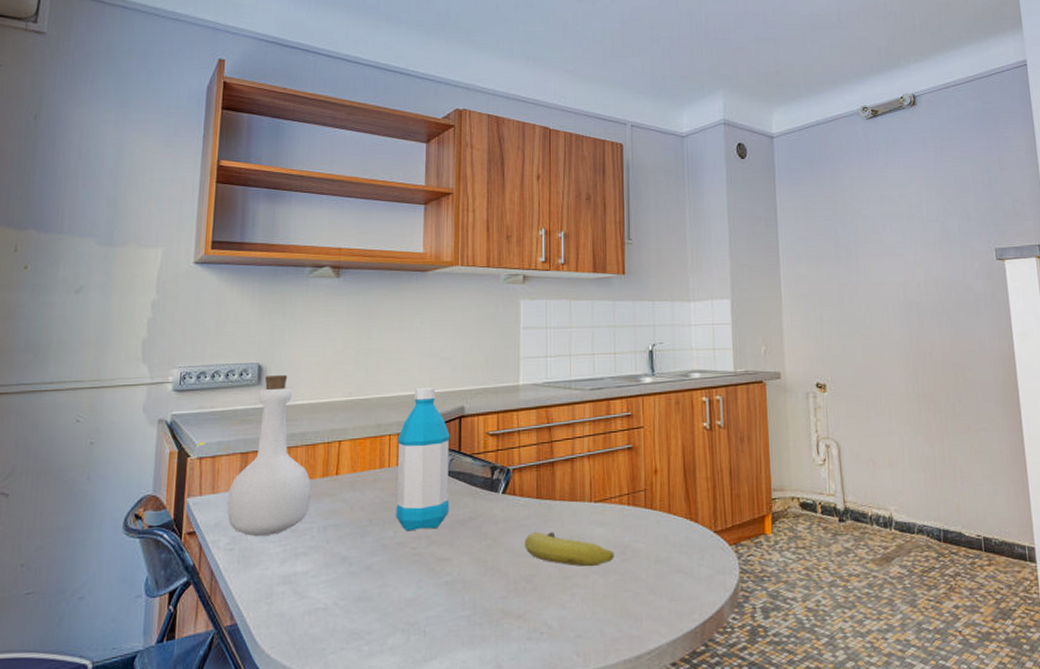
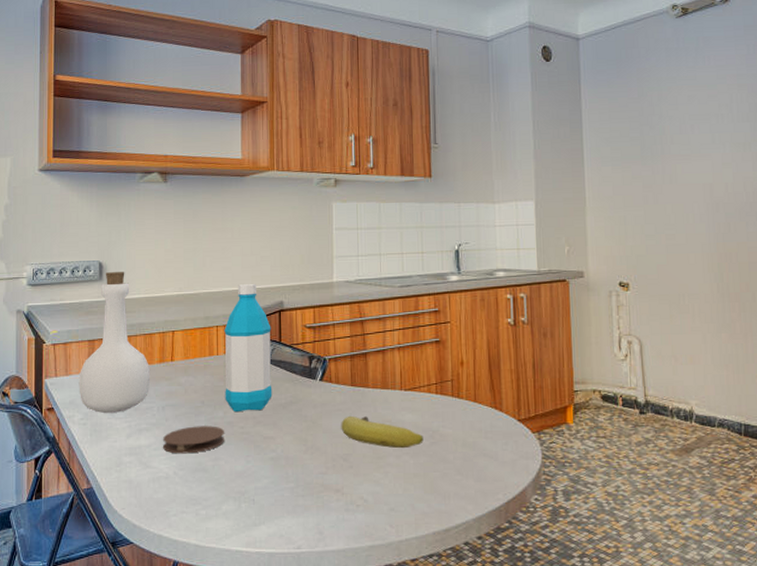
coaster: none [323,547,395,581] -> present [163,426,225,454]

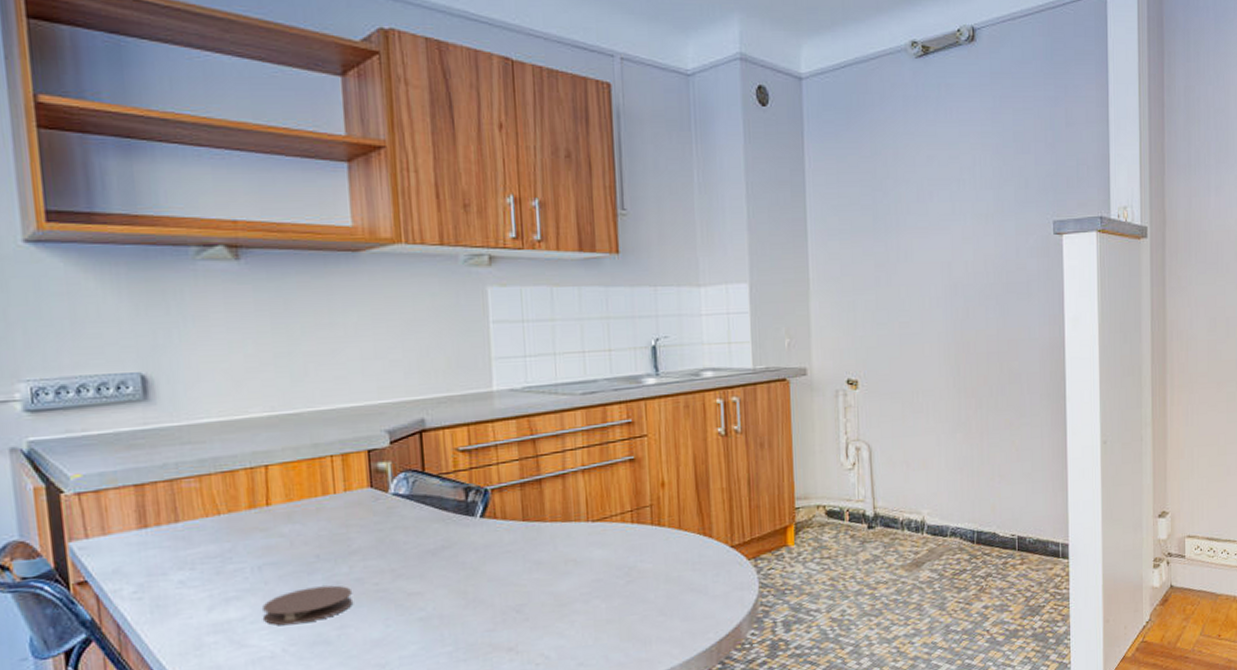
bottle: present [79,272,151,413] -> none [124,387,237,582]
water bottle: present [224,283,273,413] -> none [342,396,417,566]
fruit: present [341,415,424,449] -> none [511,557,618,592]

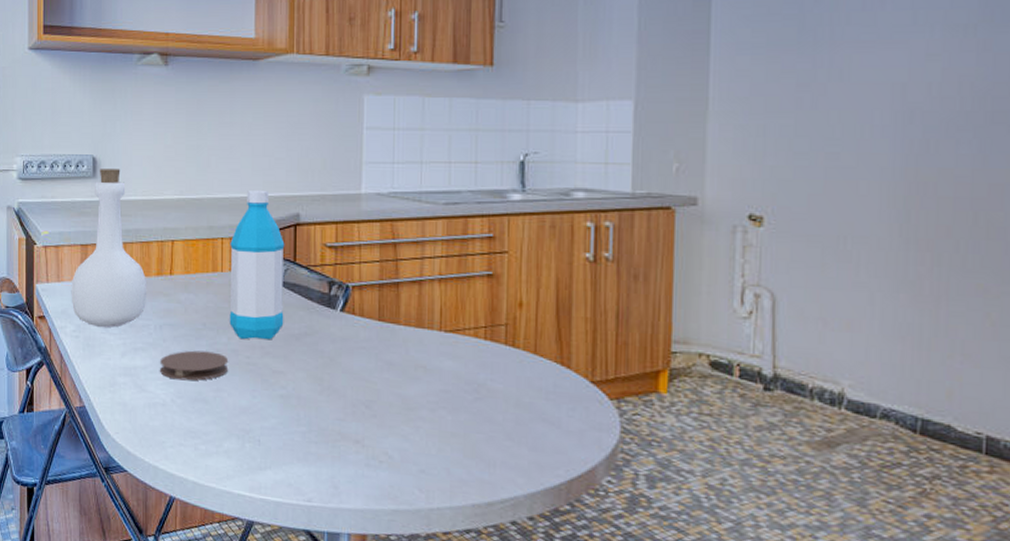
bottle: none [124,387,237,582] -> present [71,169,147,328]
water bottle: none [342,396,417,566] -> present [229,189,285,340]

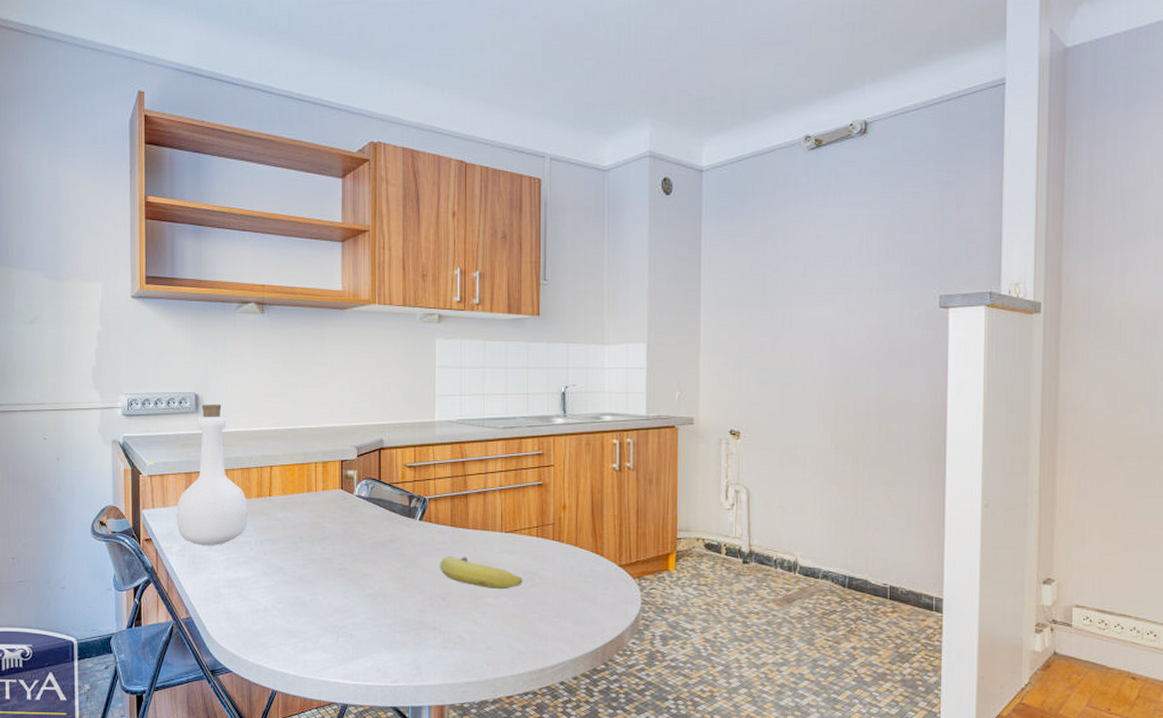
coaster: present [160,350,229,381] -> none [261,561,324,588]
water bottle: present [229,189,285,340] -> none [323,420,371,549]
fruit: none [364,355,466,402] -> present [440,555,523,590]

